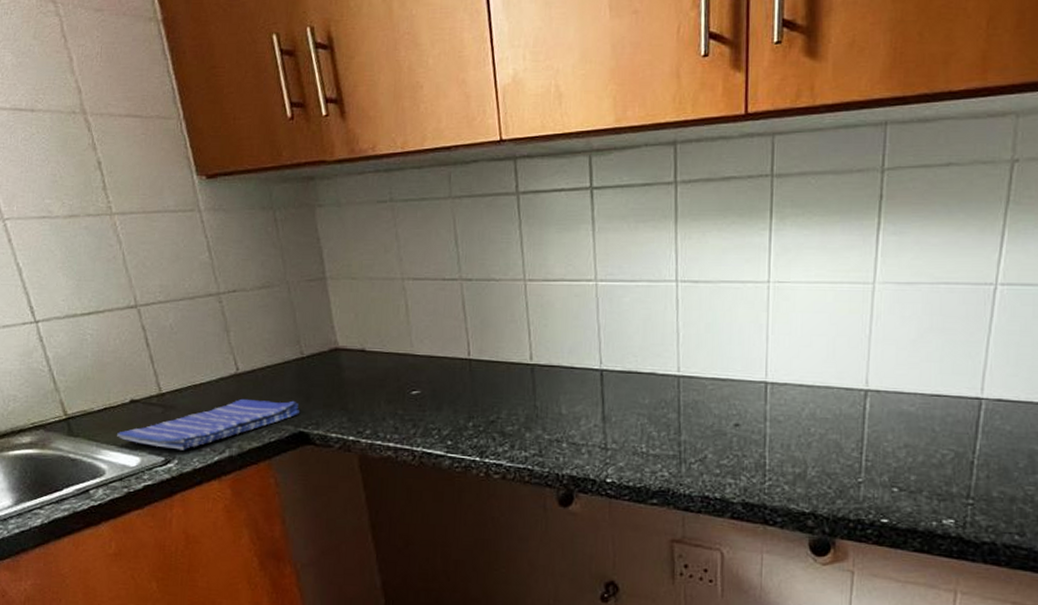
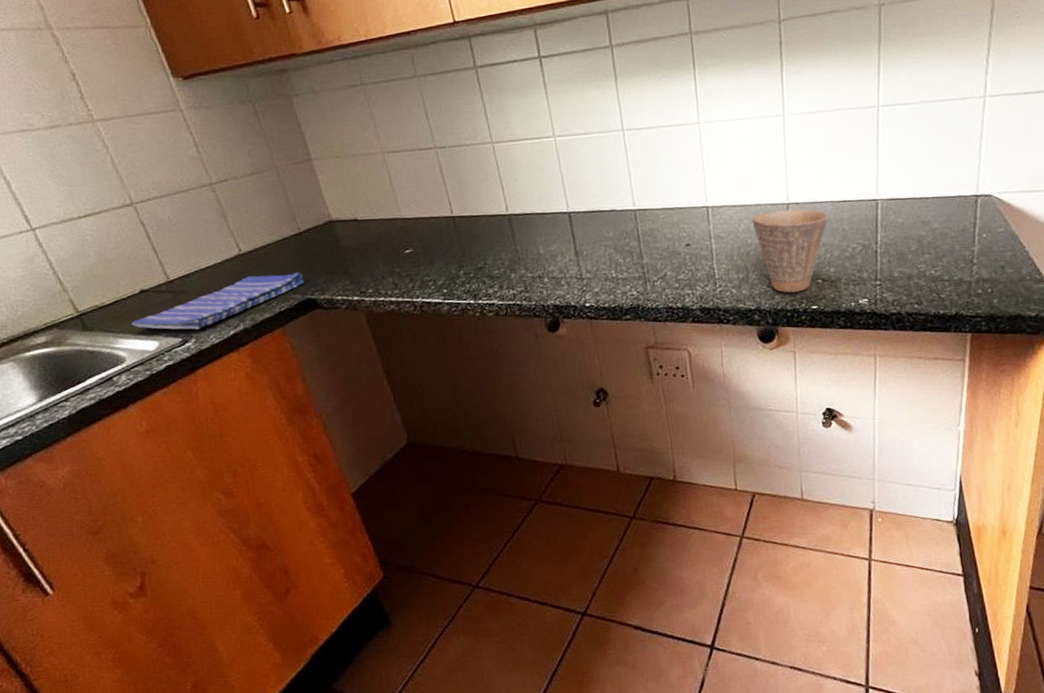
cup: none [819,397,915,500] -> present [751,208,828,293]

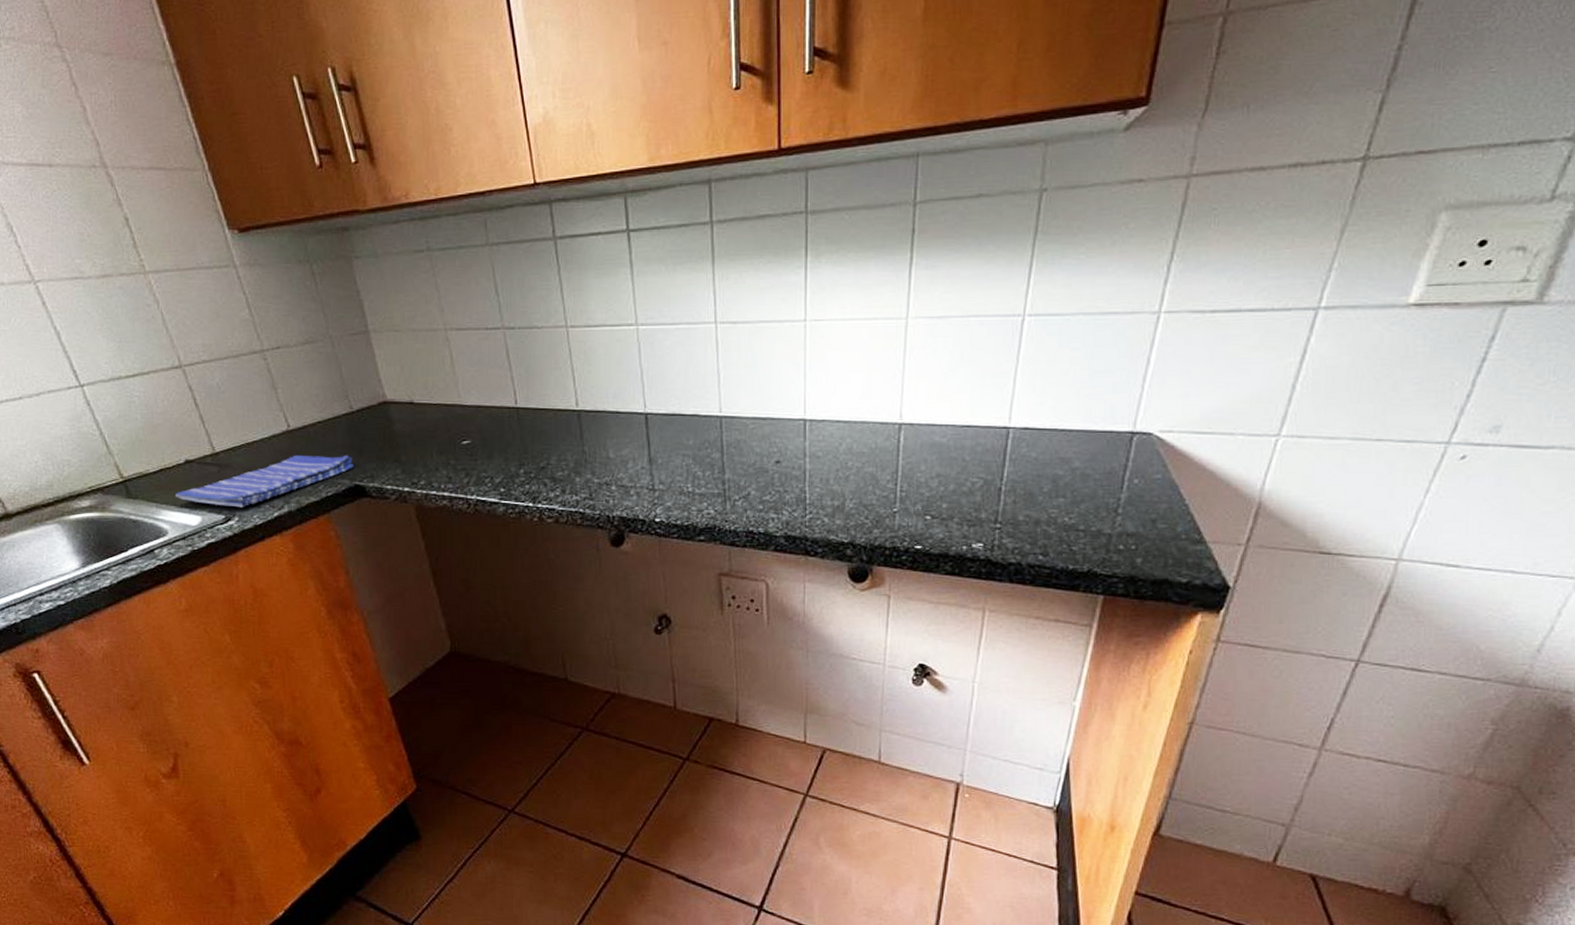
cup: present [751,208,828,293] -> none [855,430,947,528]

